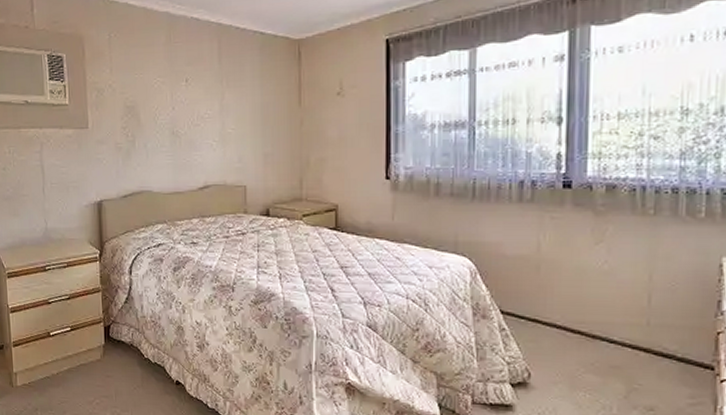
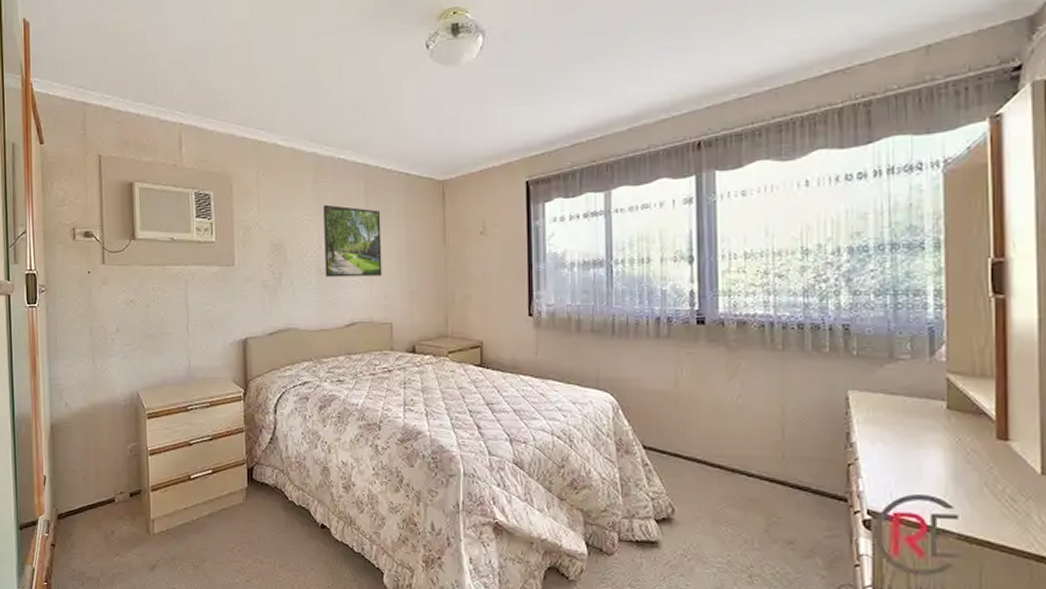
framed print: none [176,65,236,140] -> present [323,204,382,278]

